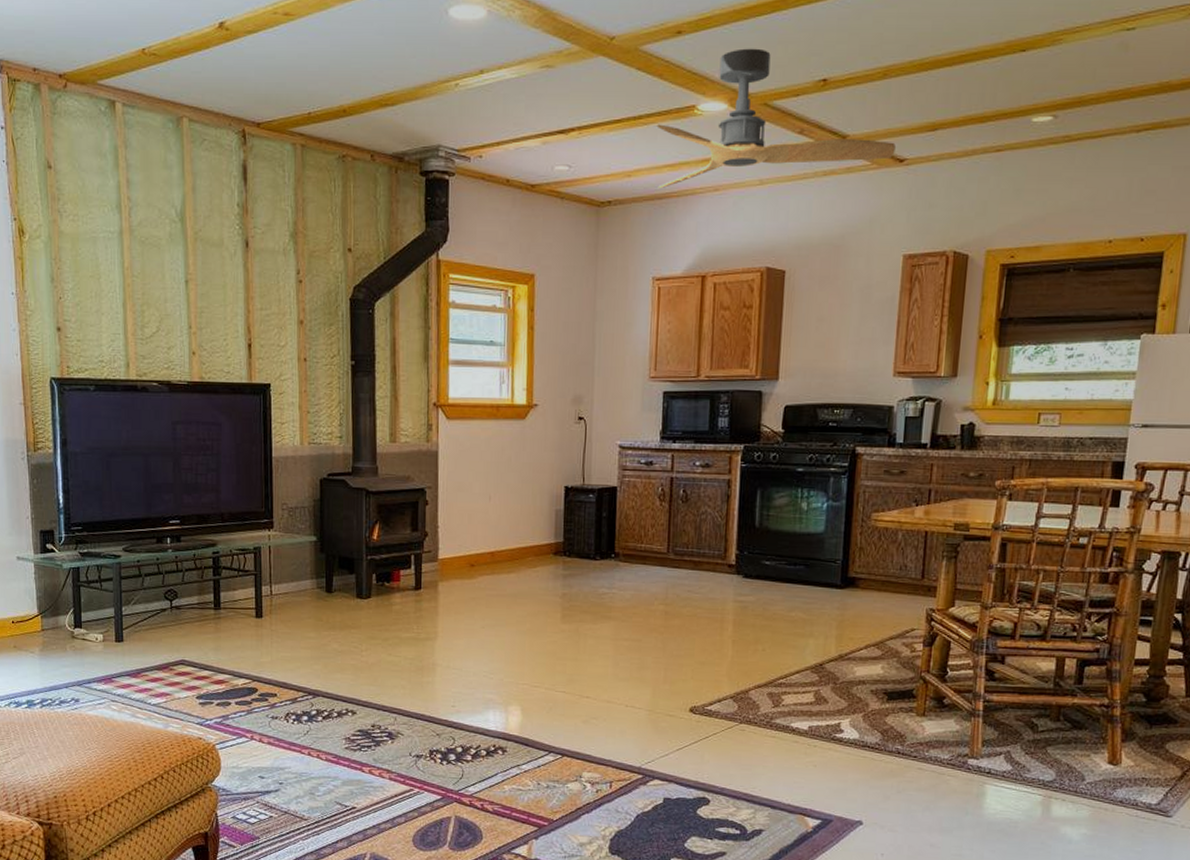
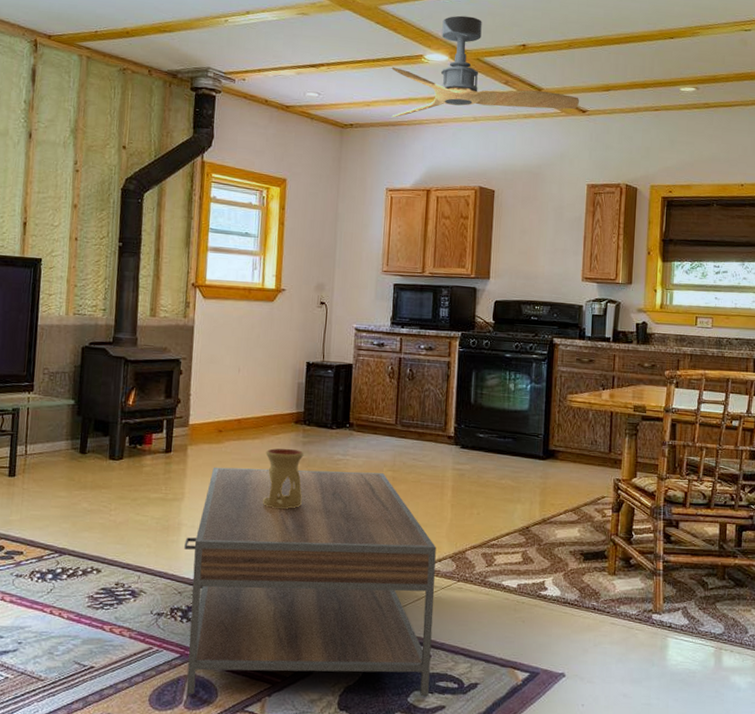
coffee table: none [440,604,715,842] -> present [184,467,436,696]
oil burner: none [521,582,565,647] -> present [262,448,304,509]

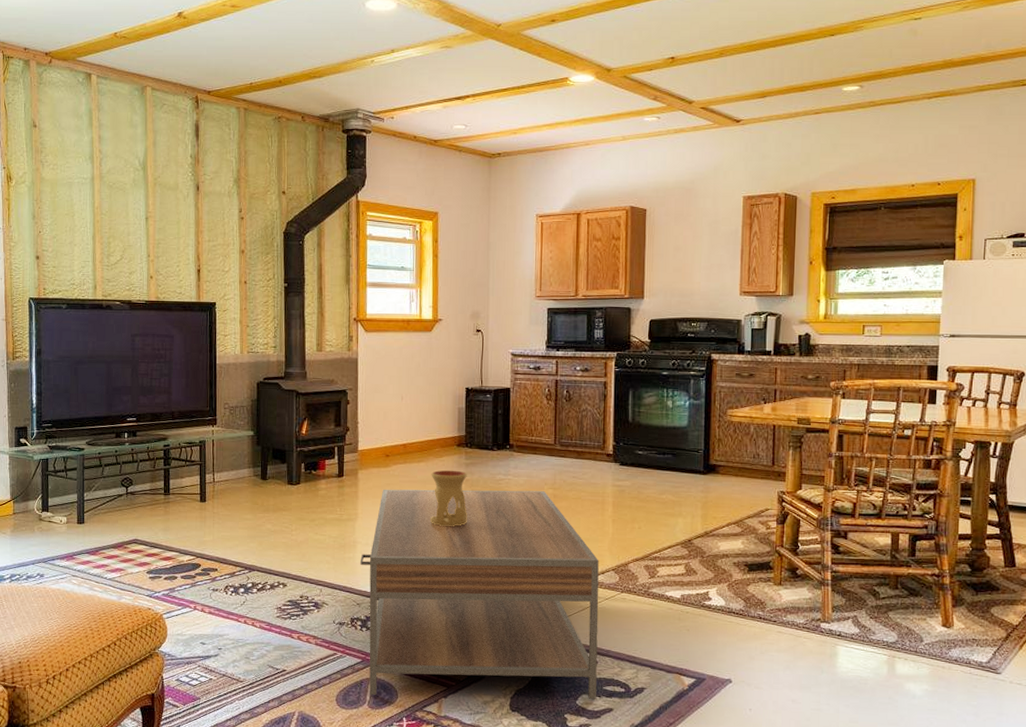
ceiling fan: present [391,15,579,118] -> none [537,33,733,144]

